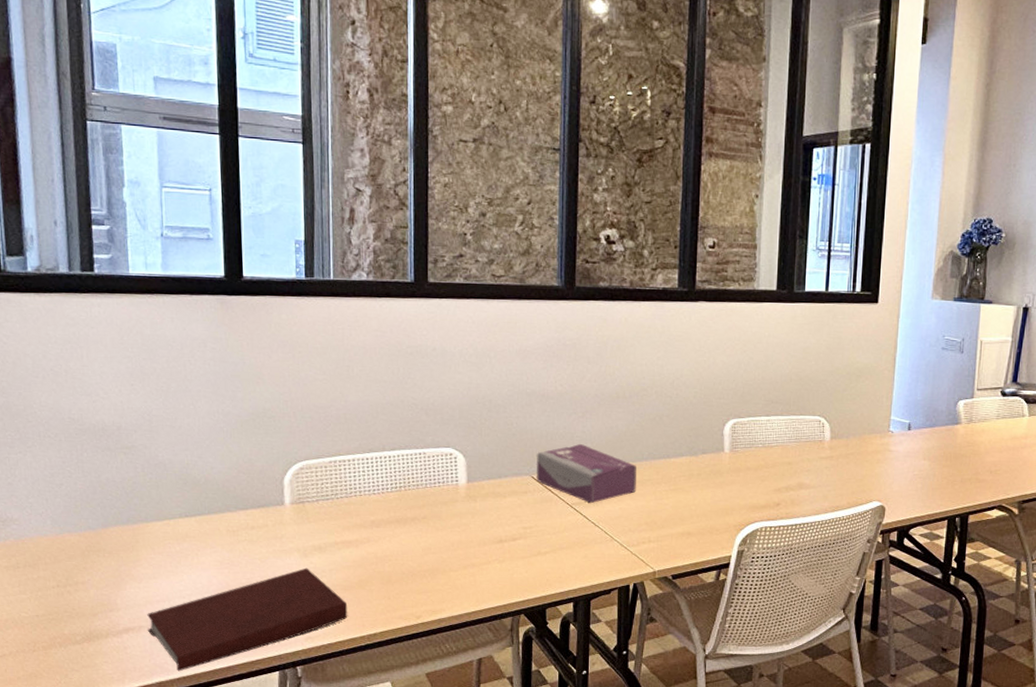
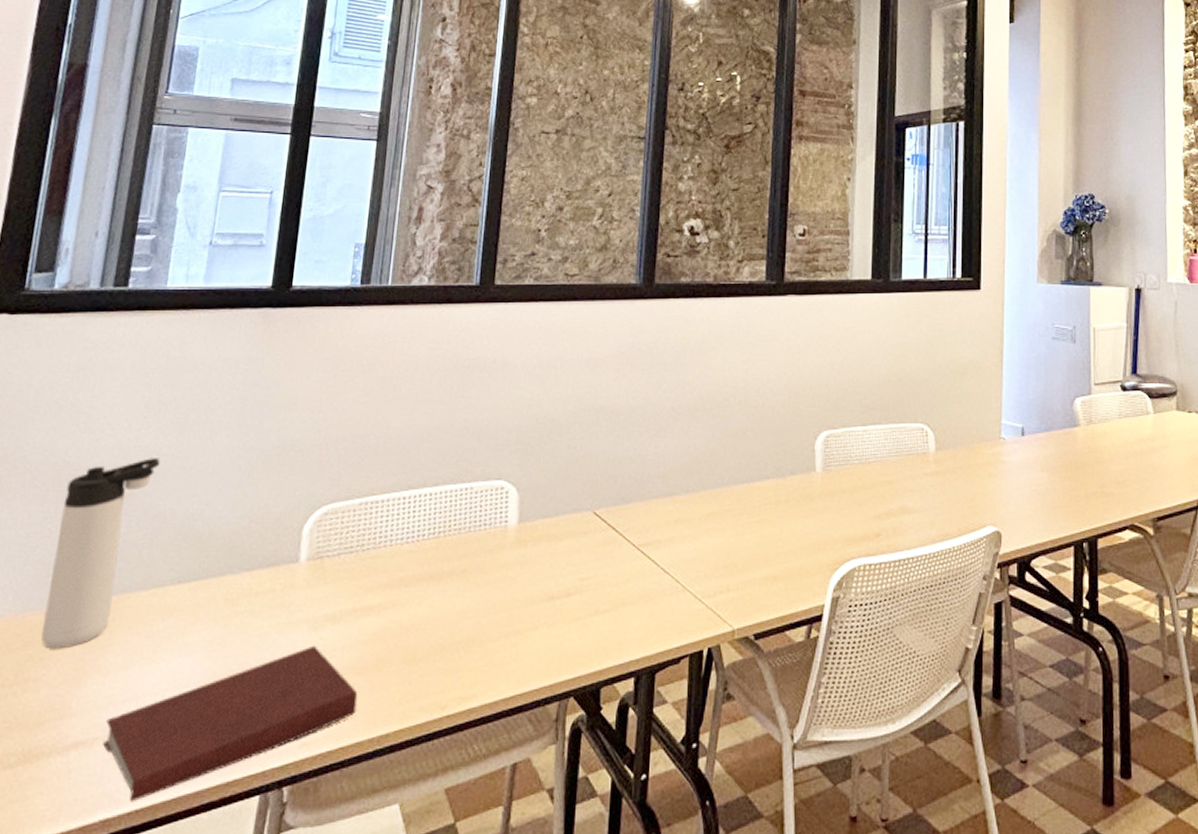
thermos bottle: none [76,418,152,562] -> present [41,458,160,649]
tissue box: present [536,443,636,503] -> none [599,468,715,543]

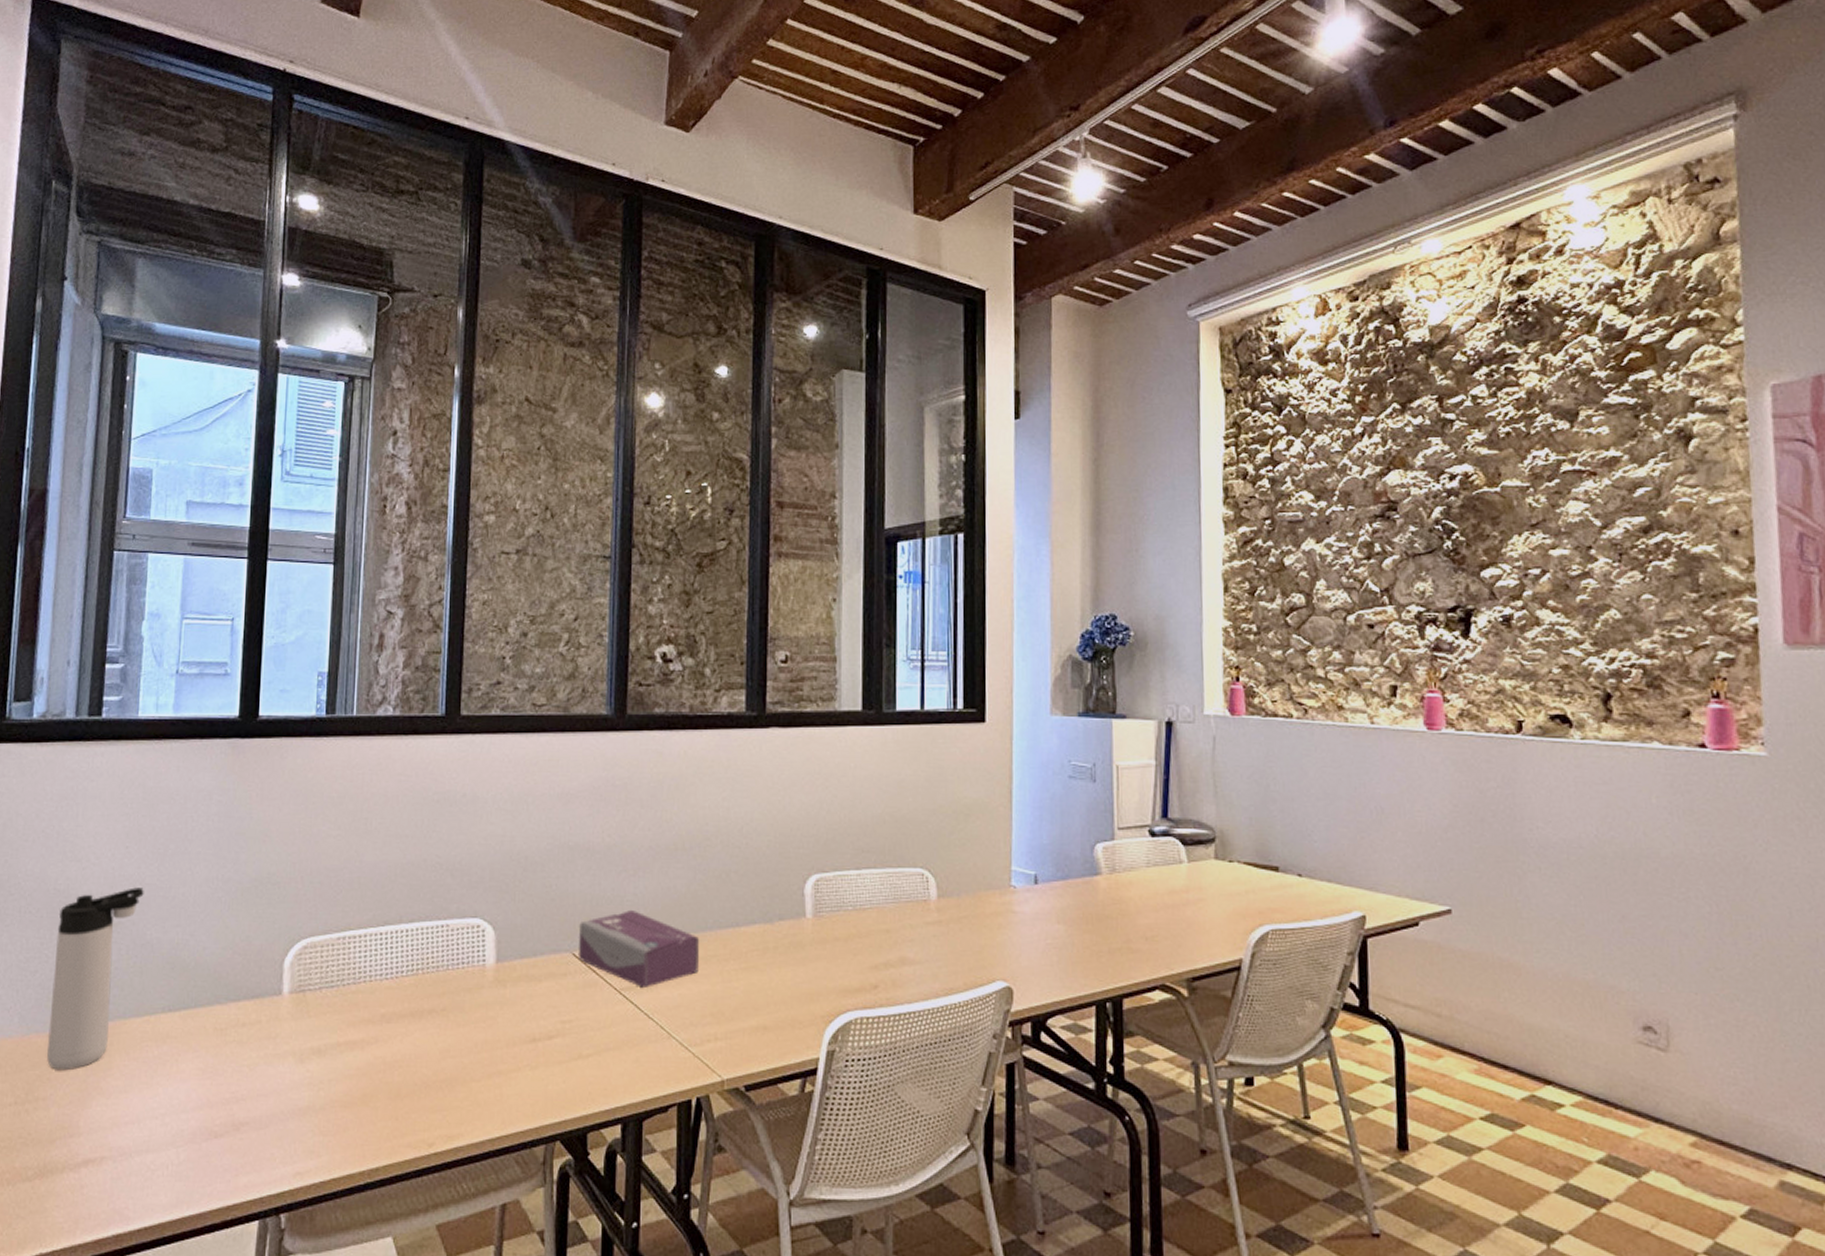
notebook: present [102,645,358,803] -> none [109,1077,347,1220]
tissue box: none [599,468,715,543] -> present [578,909,699,988]

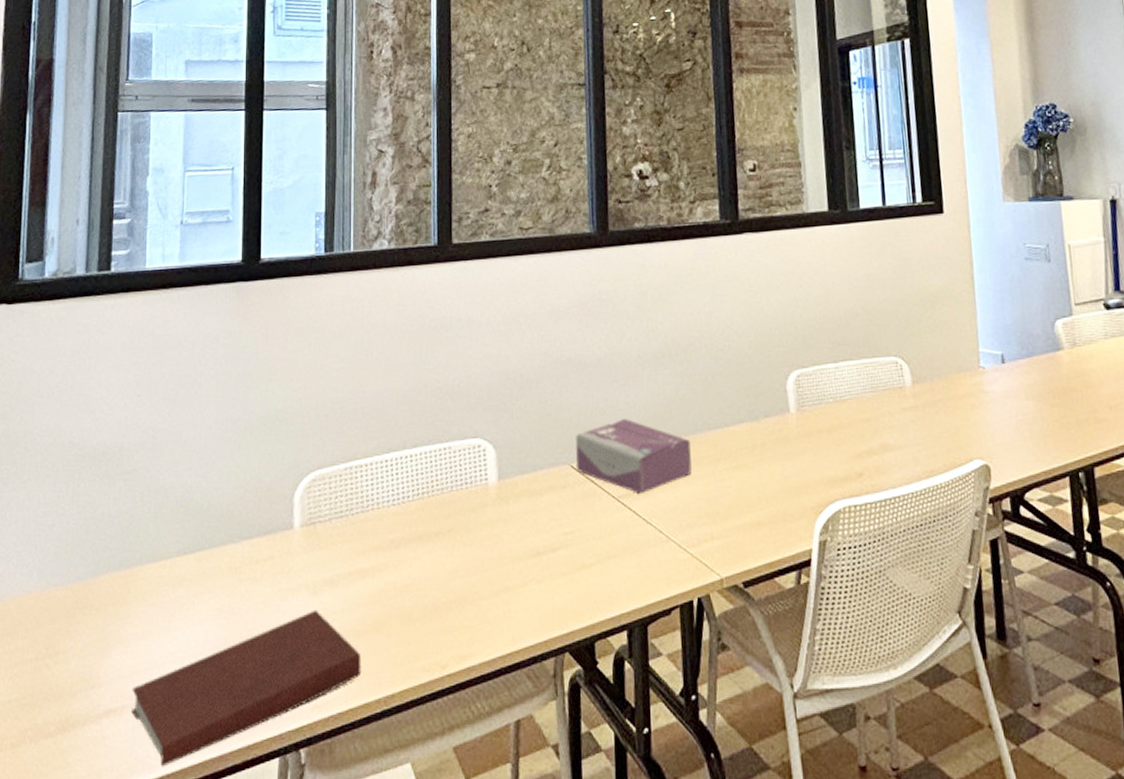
thermos bottle: present [47,887,144,1071] -> none [66,434,156,622]
notebook: none [109,1077,347,1220] -> present [130,609,362,767]

